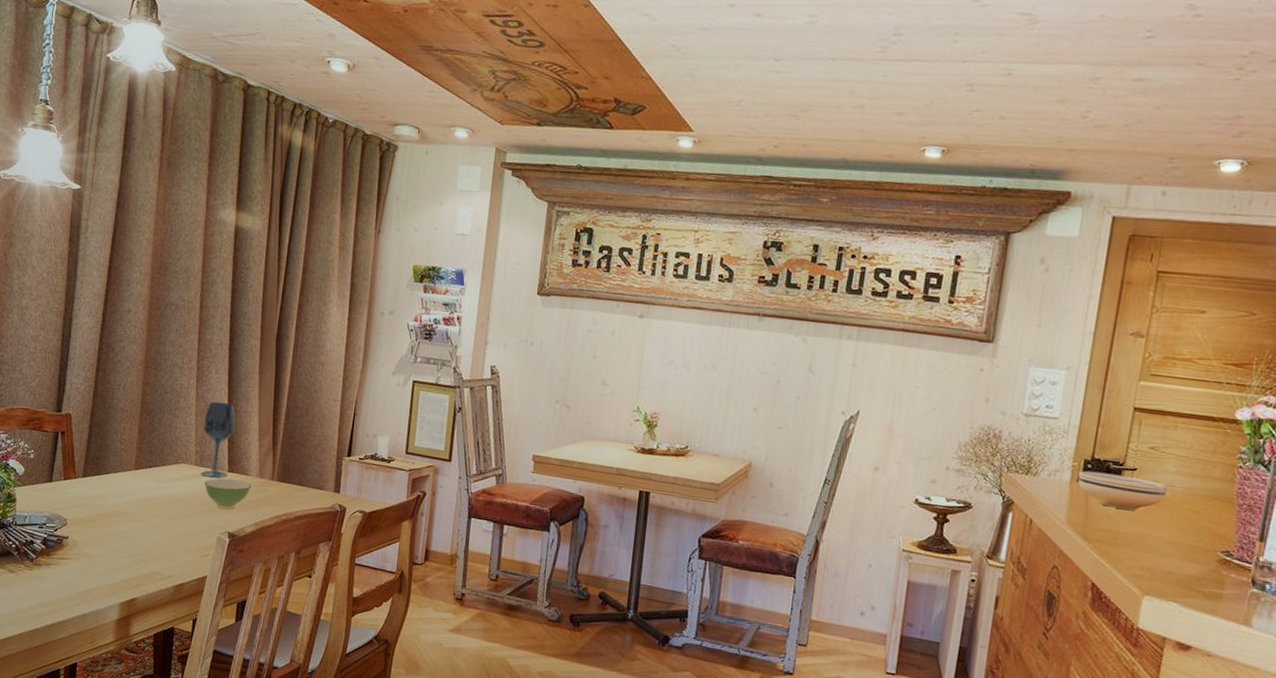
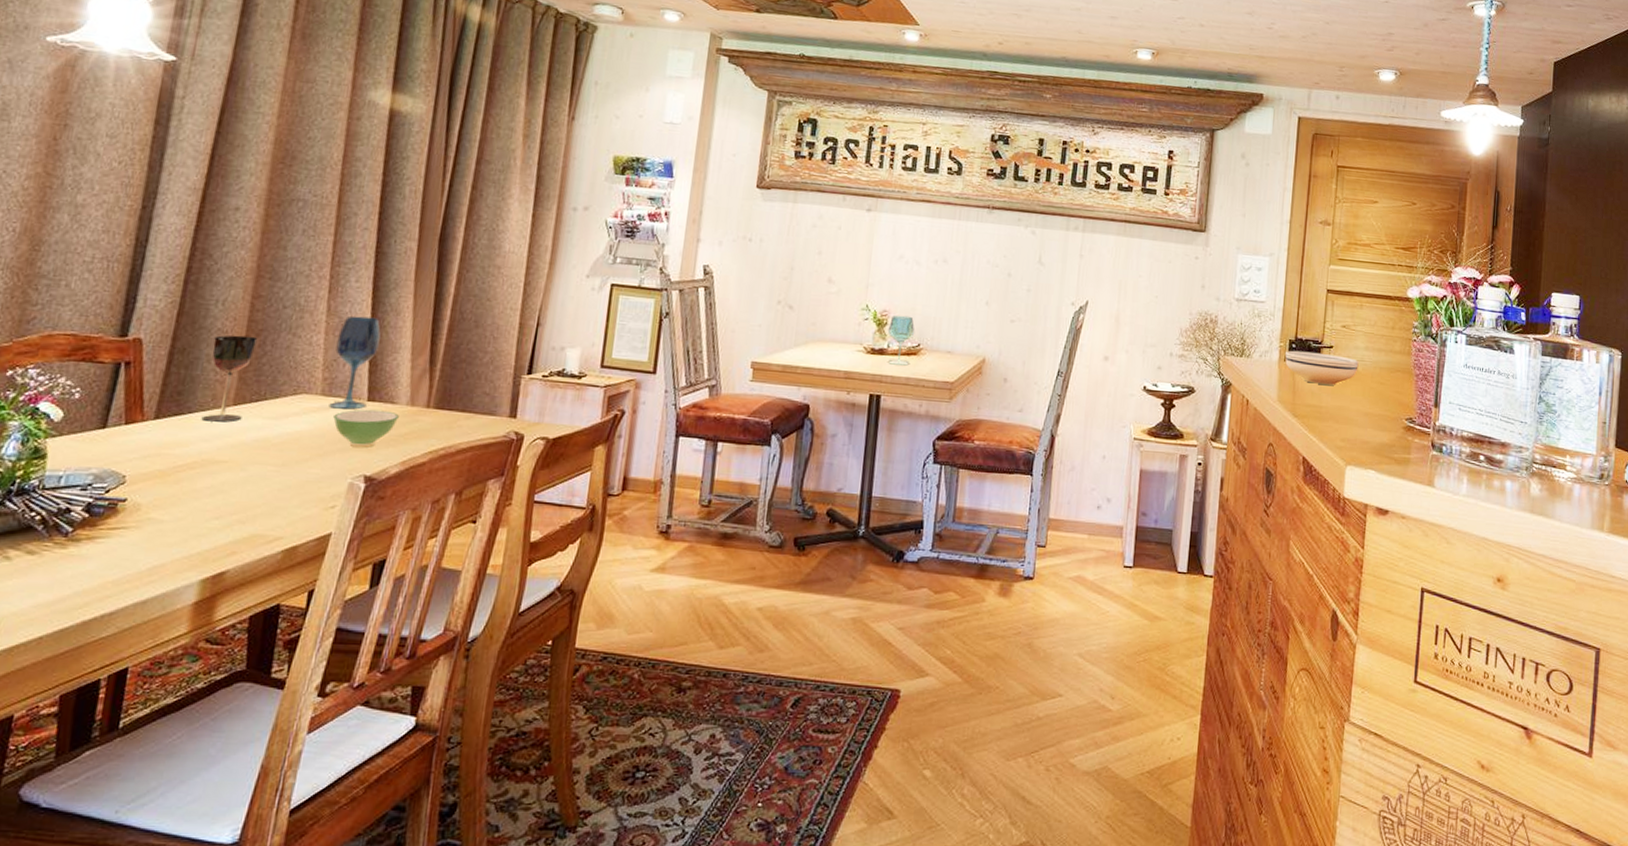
wineglass: none [114,413,149,483] -> present [201,335,258,422]
wine glass: none [657,418,684,466] -> present [887,315,915,366]

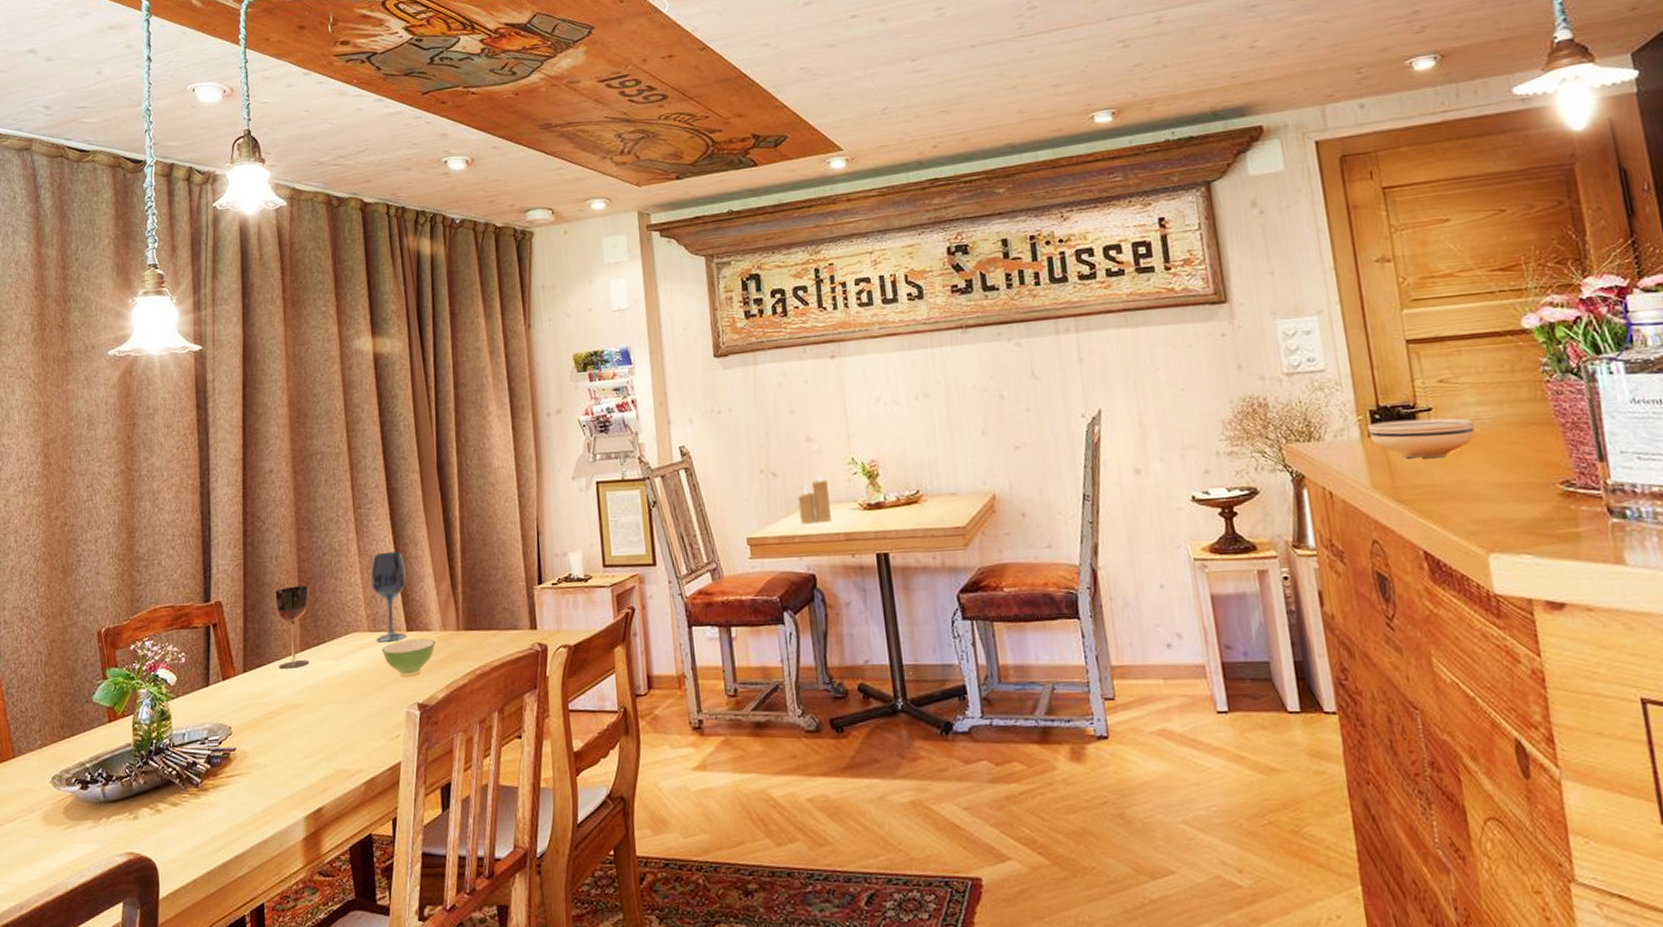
candle: none [806,315,839,359] -> present [797,474,831,525]
wine glass: present [887,315,915,366] -> none [880,462,912,518]

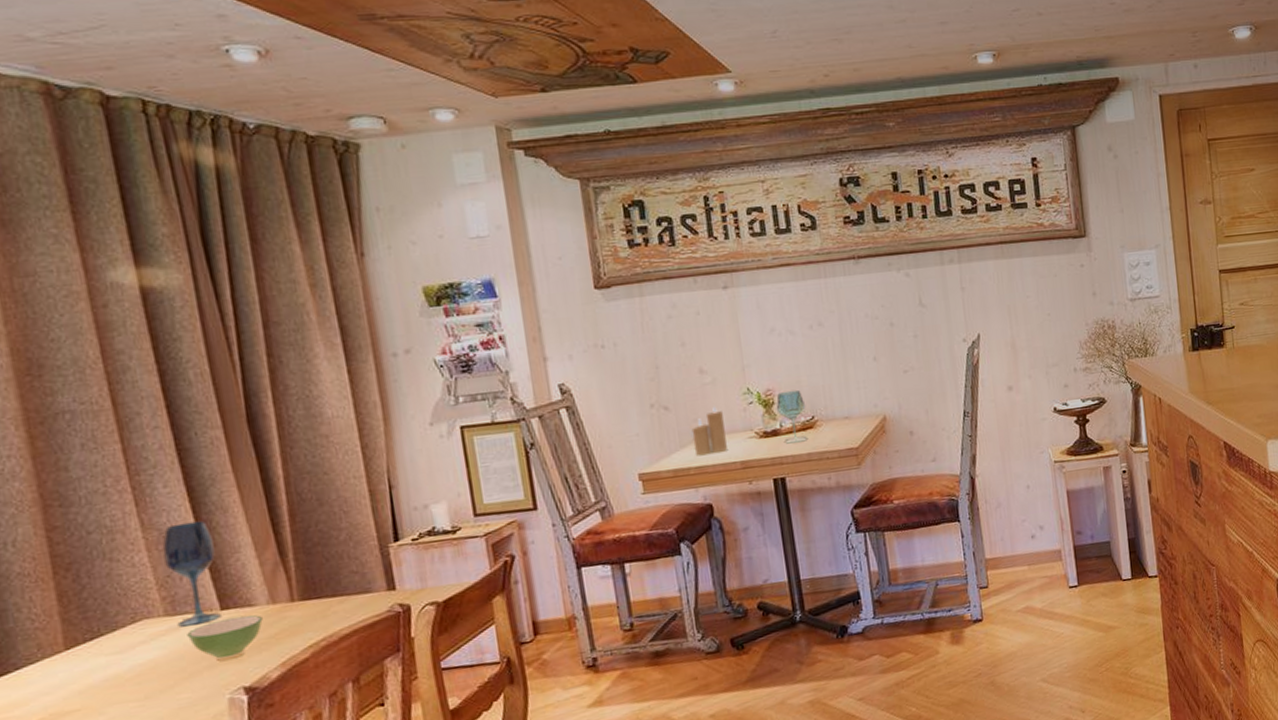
wineglass: present [275,585,310,669] -> none [16,572,81,674]
wine glass: none [880,462,912,518] -> present [776,390,807,444]
bowl: present [1368,418,1475,459] -> none [1189,334,1263,368]

